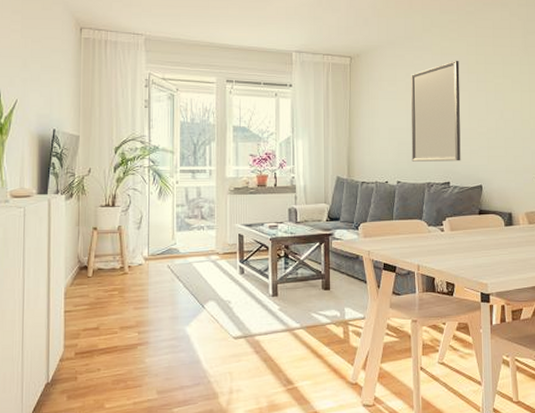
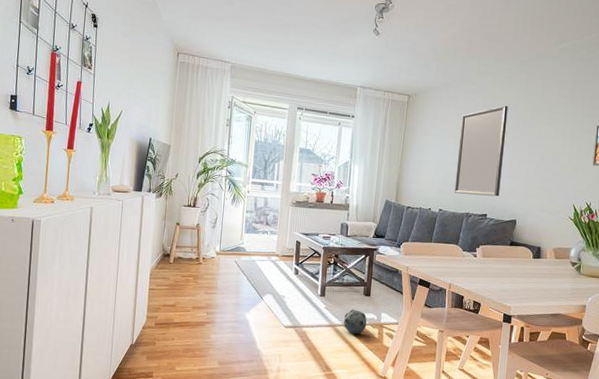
ball: none [302,307,329,338] -> present [343,309,367,335]

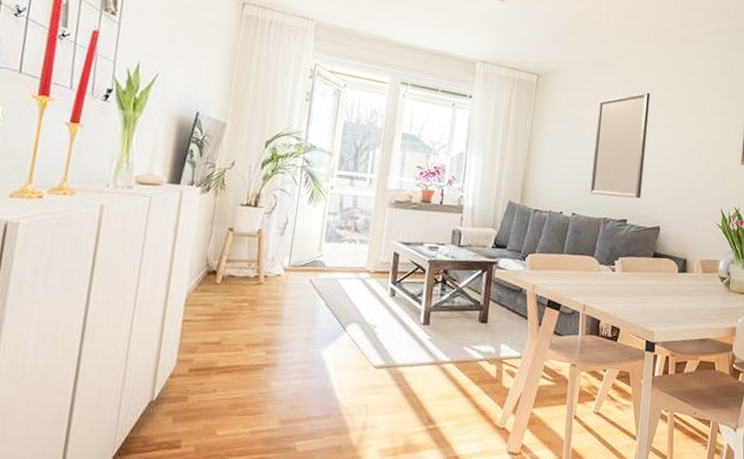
ball: present [343,309,367,335] -> none [452,340,483,374]

